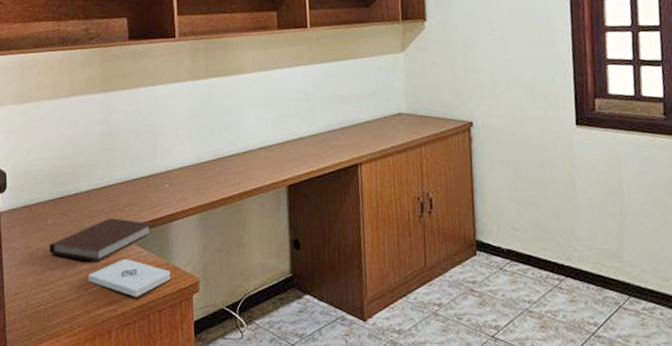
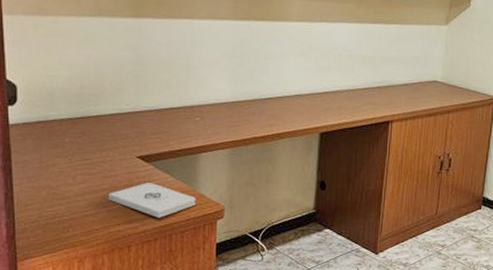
notebook: present [49,218,154,262] -> none [66,143,182,183]

